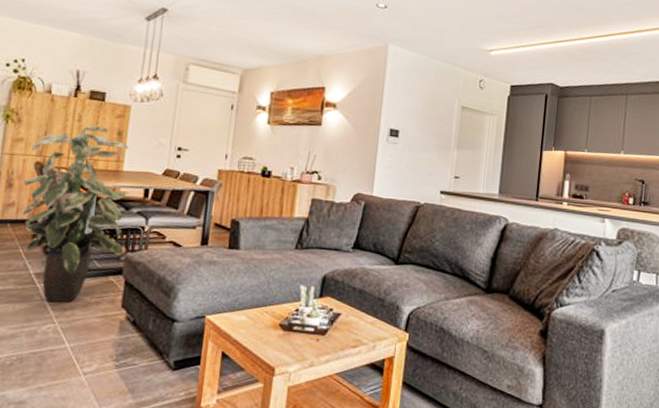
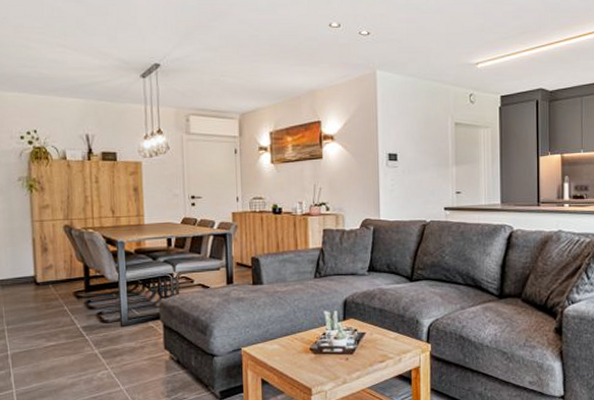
indoor plant: present [22,125,129,303] -> none [56,185,157,351]

